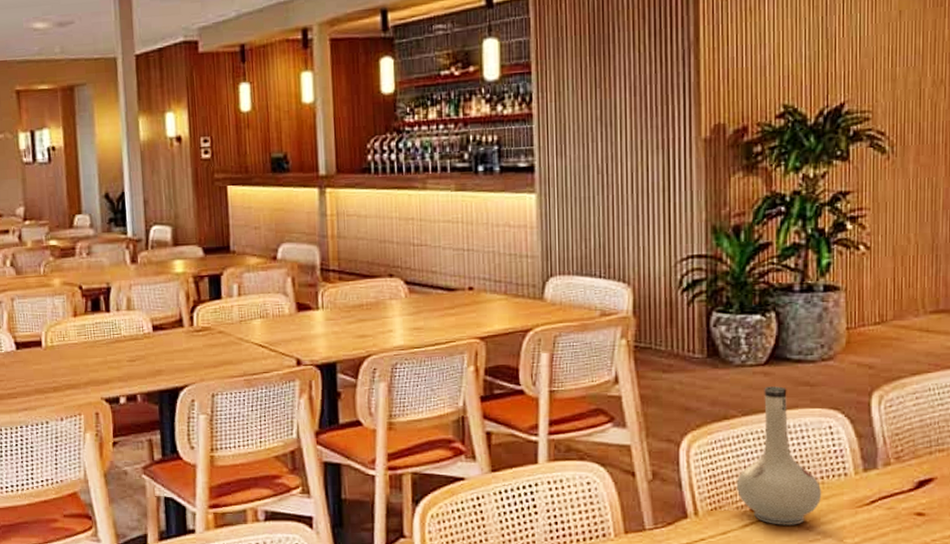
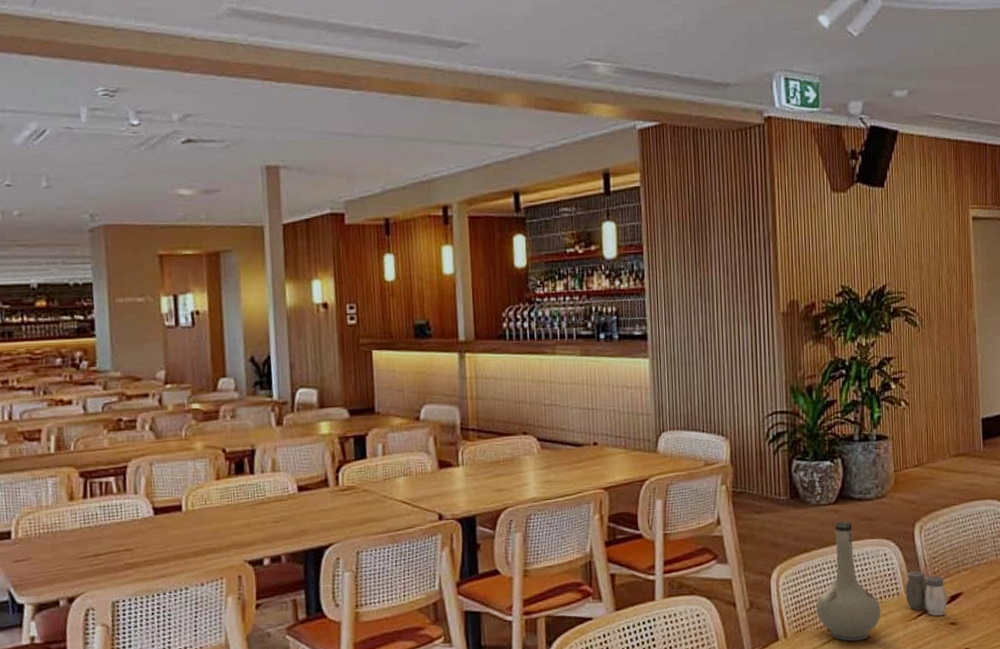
salt and pepper shaker: none [856,449,913,504] -> present [905,571,947,616]

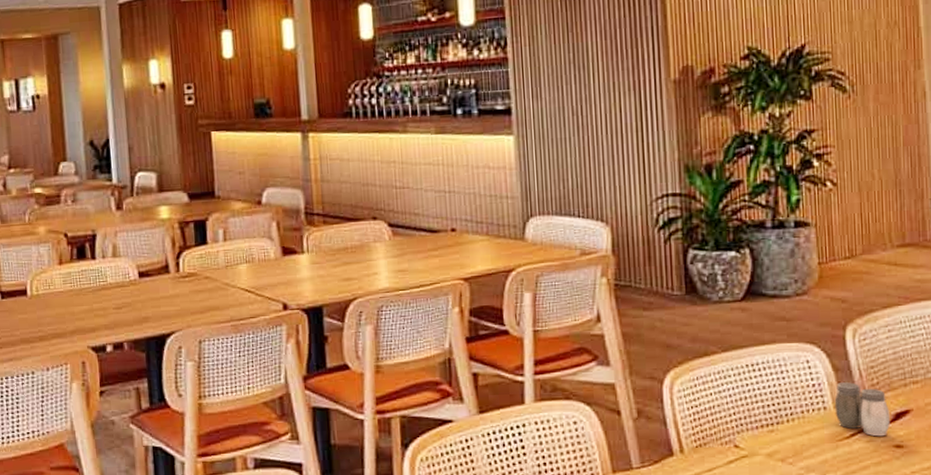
vase: present [815,521,881,641] -> none [719,322,803,461]

